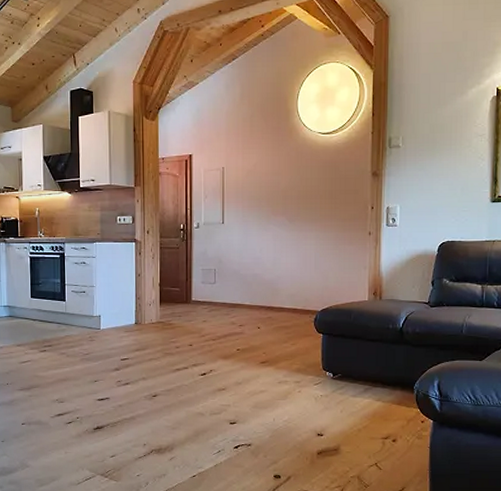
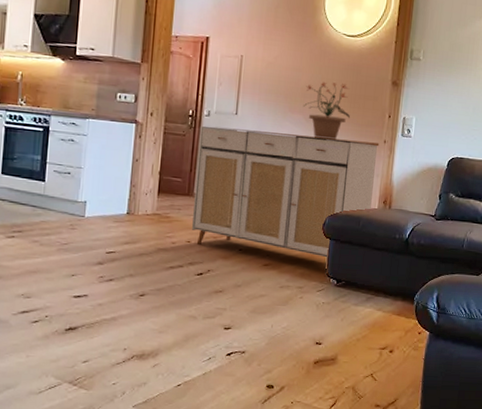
sideboard: none [192,236,364,352] -> present [192,126,380,258]
potted plant: none [285,181,332,237] -> present [303,81,350,140]

